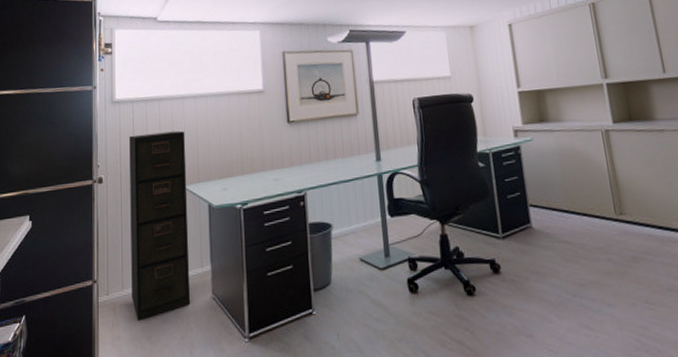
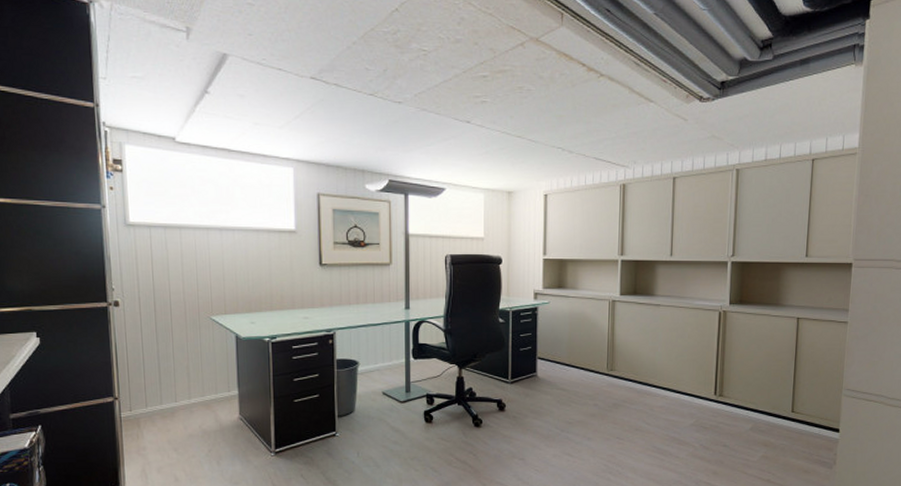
filing cabinet: present [129,130,191,321] -> none [147,261,218,435]

